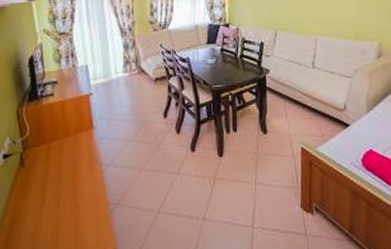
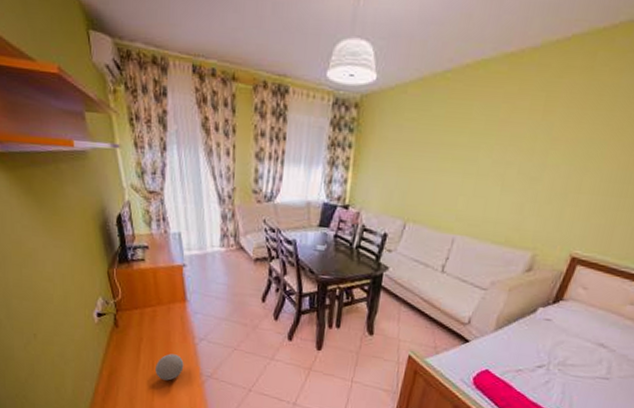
decorative ball: none [61,186,91,217] -> present [156,353,184,381]

